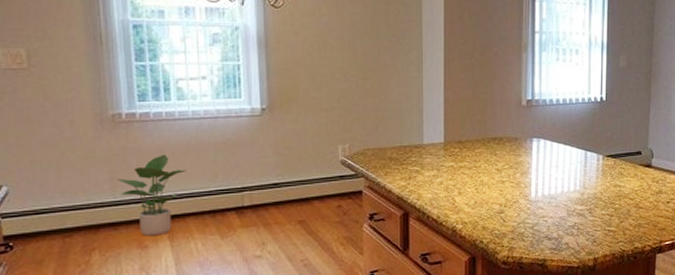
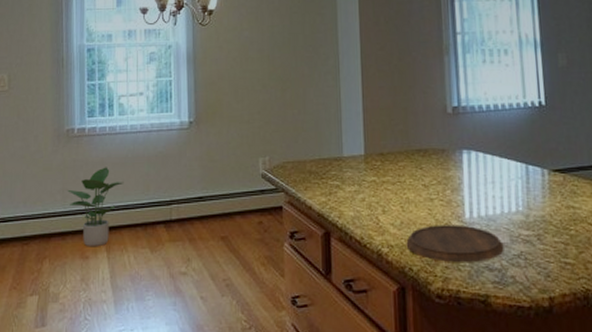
cutting board: none [478,203,561,235] -> present [406,225,504,263]

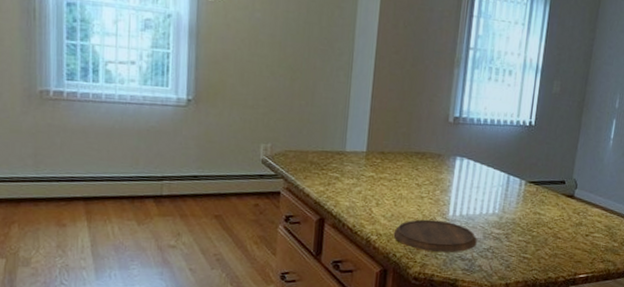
potted plant: present [67,167,124,247] -> none [41,135,109,216]

